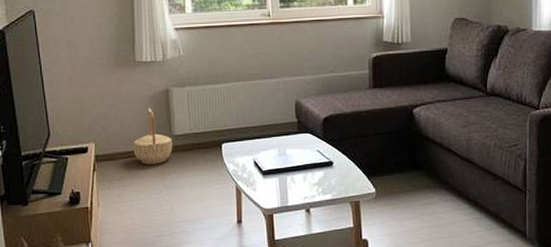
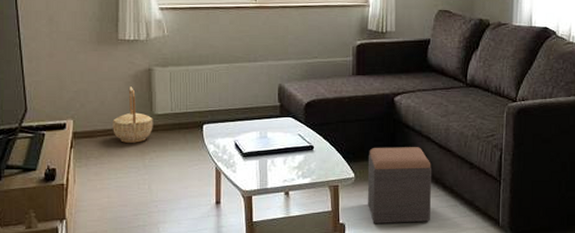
footstool: none [388,159,455,240] -> present [367,147,432,224]

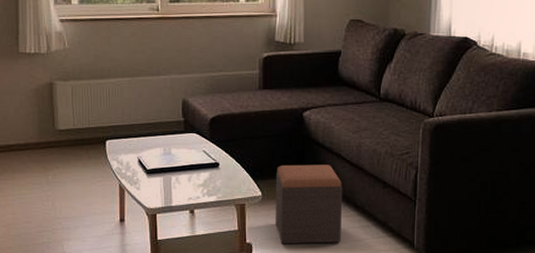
basket: present [113,86,153,143] -> none [15,101,56,159]

